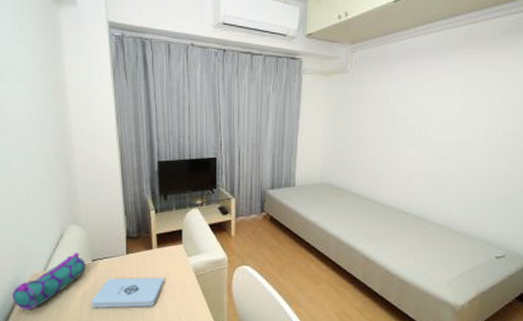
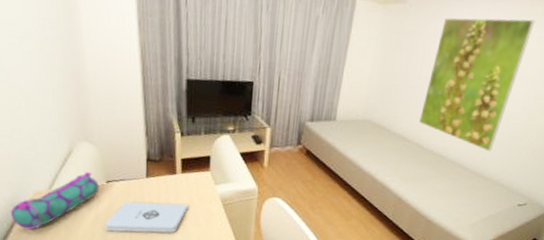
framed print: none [377,72,478,204] -> present [419,17,536,152]

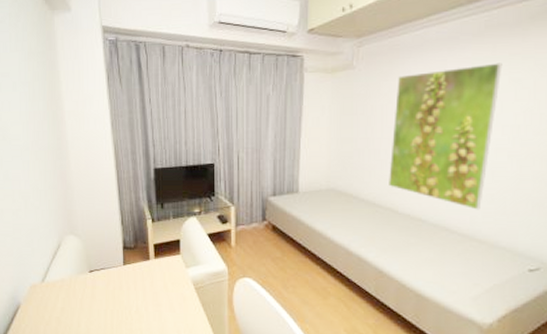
pencil case: present [11,171,99,230] -> none [12,262,83,322]
notepad: present [105,201,188,233] -> none [89,289,162,321]

